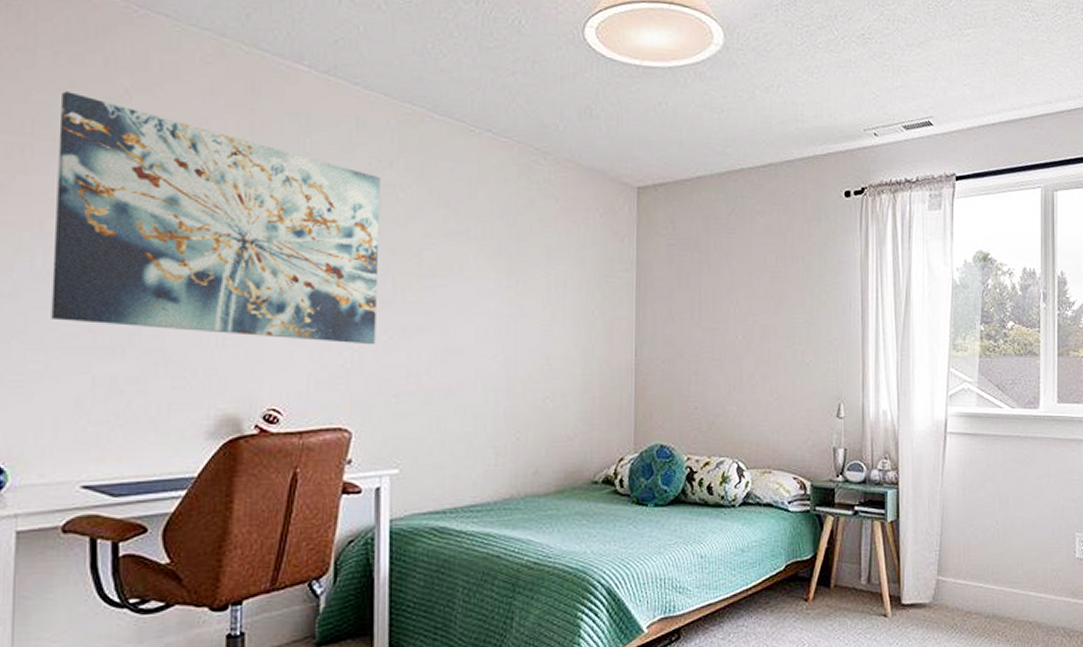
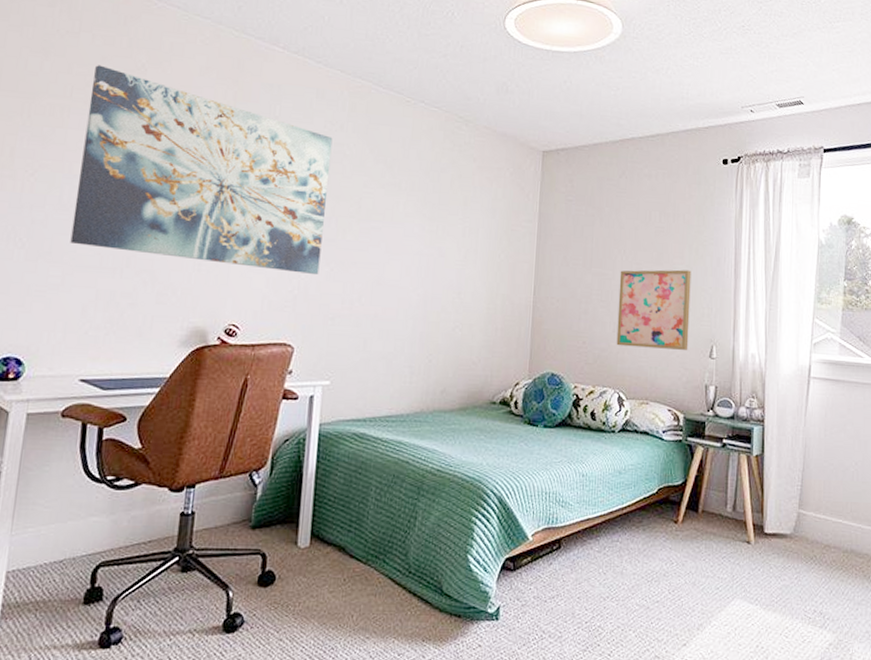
wall art: none [732,320,814,410] -> present [616,269,691,350]

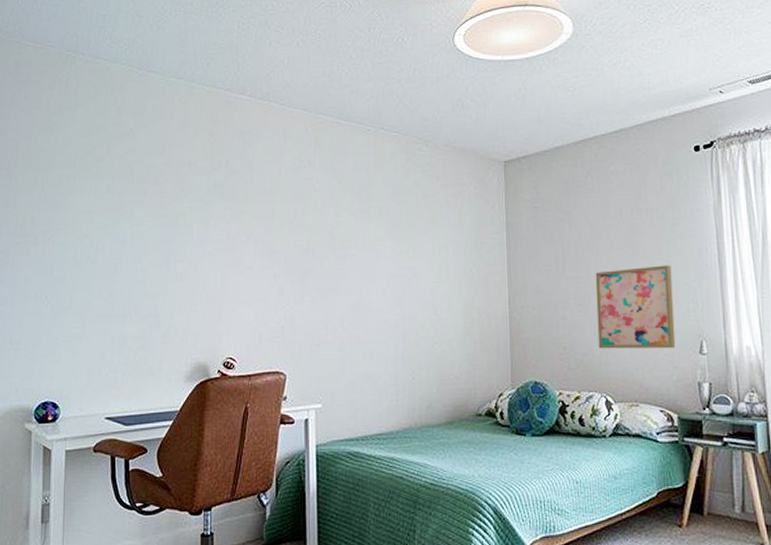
wall art: present [70,65,333,274] -> none [86,134,303,305]

